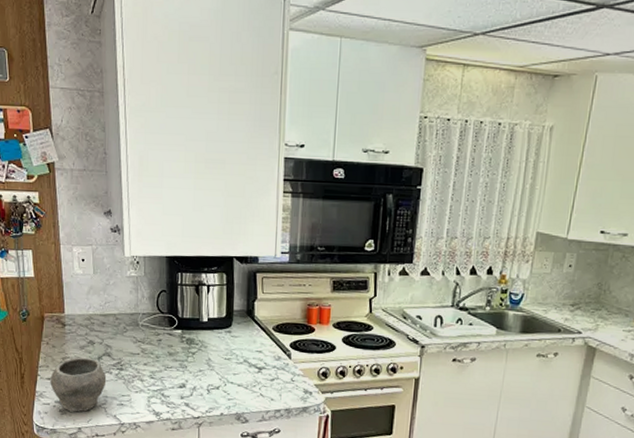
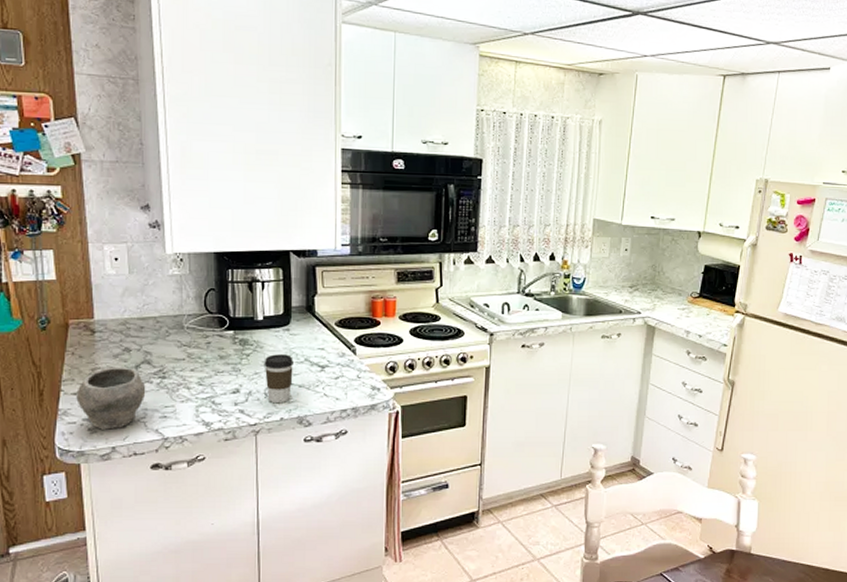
coffee cup: none [207,354,234,400] -> present [264,354,293,404]

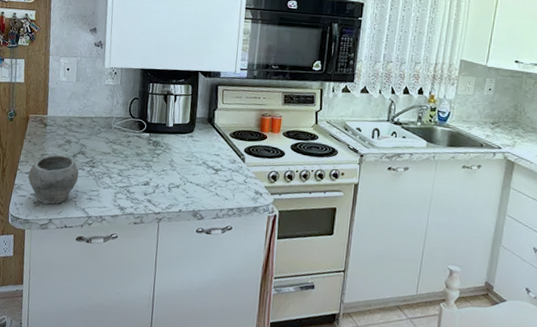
coffee cup: present [264,354,293,404] -> none [170,156,194,198]

